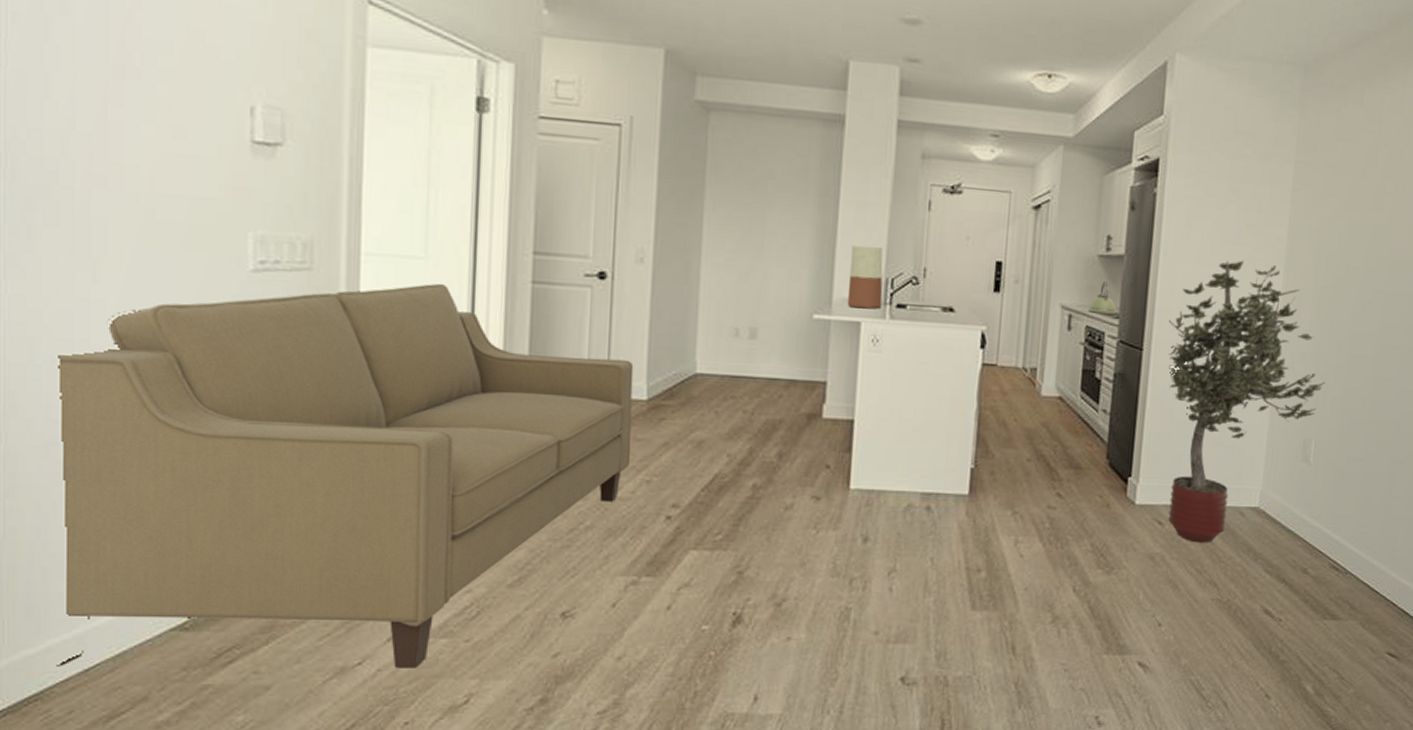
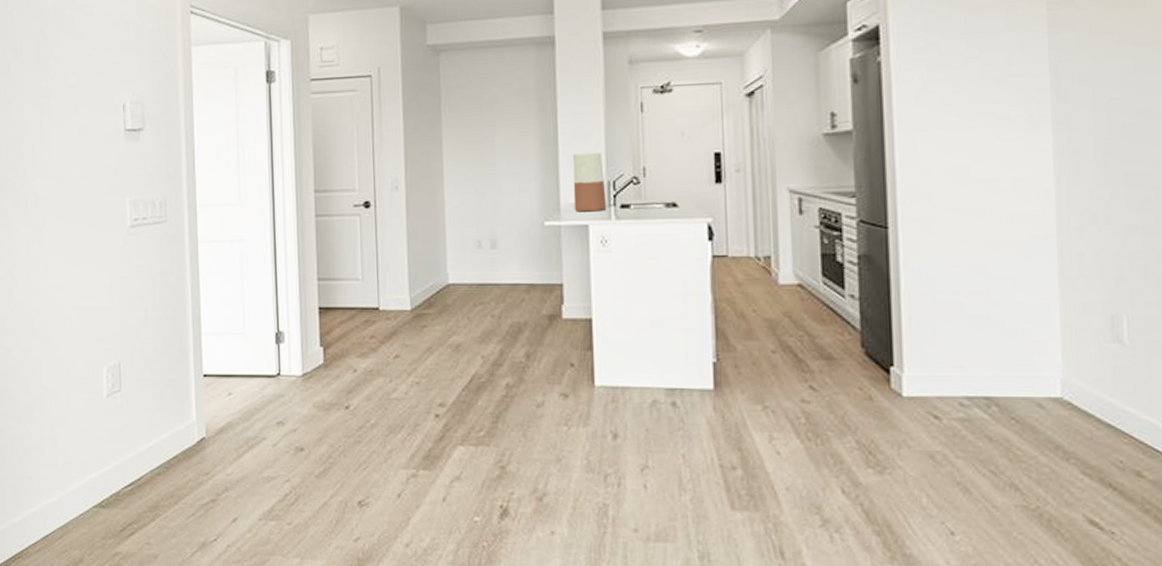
sofa: present [56,283,634,668] -> none [22,223,402,546]
kettle: present [1088,282,1116,314] -> none [819,160,851,194]
potted tree: present [1168,260,1325,543] -> none [915,119,1130,440]

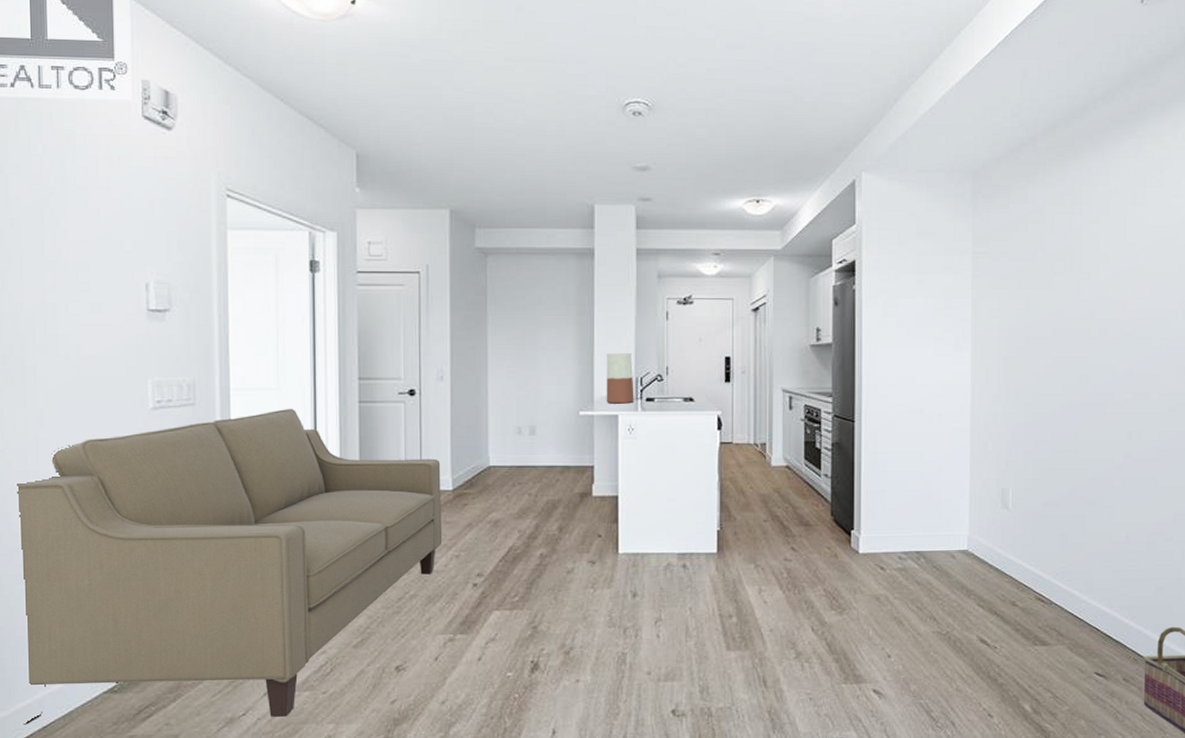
sofa: none [22,223,402,546] -> present [17,408,443,725]

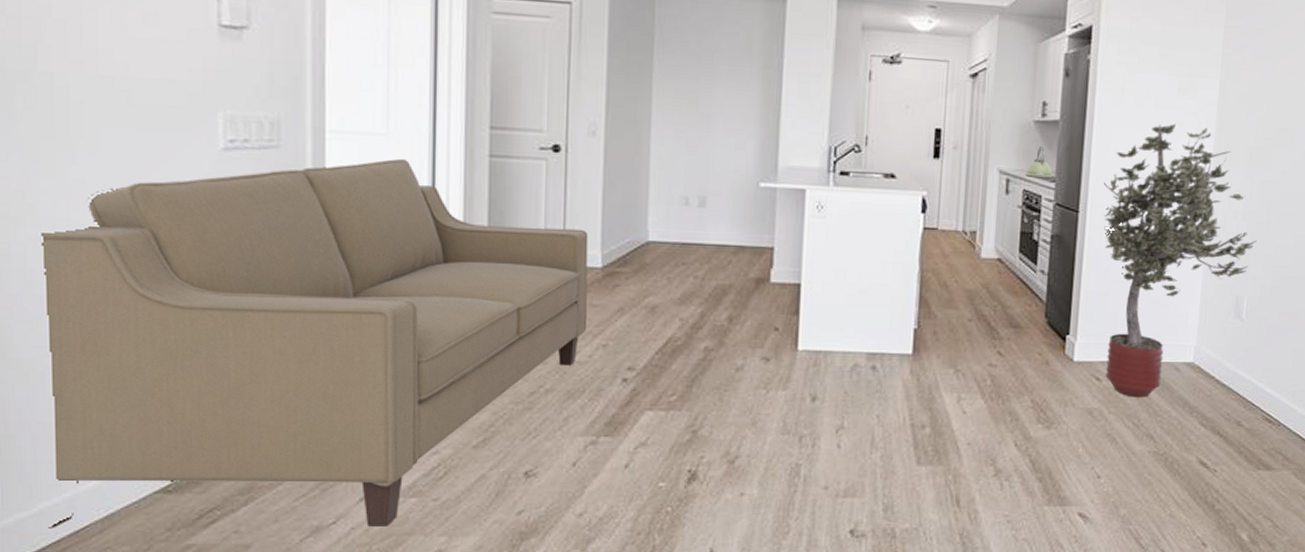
vase: present [606,352,634,404] -> none [792,116,827,177]
kettle: none [805,367,829,393] -> present [1025,147,1053,178]
potted tree: none [875,339,1016,584] -> present [1104,123,1257,398]

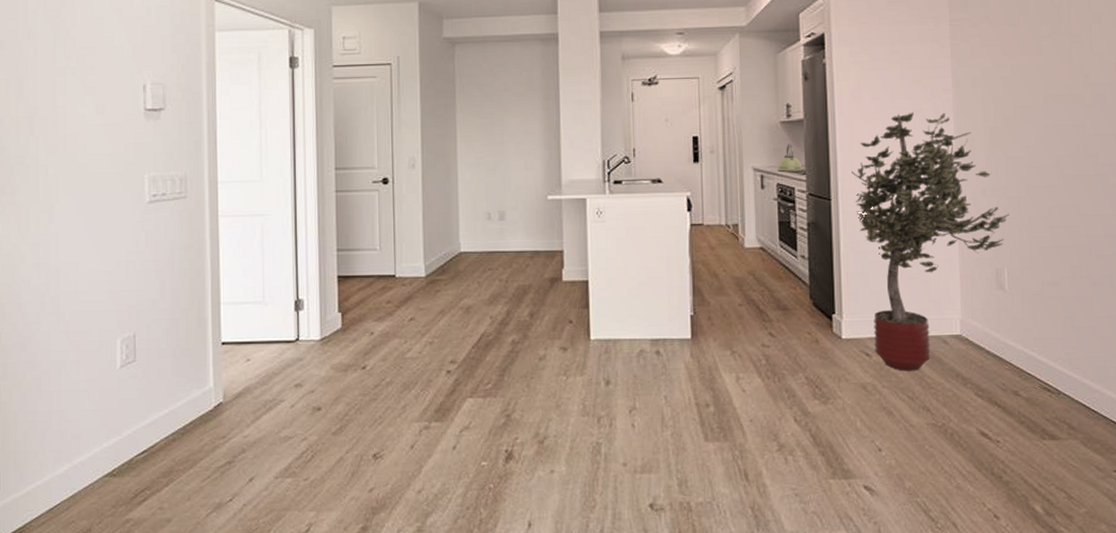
sofa: present [41,158,589,528] -> none [30,199,417,506]

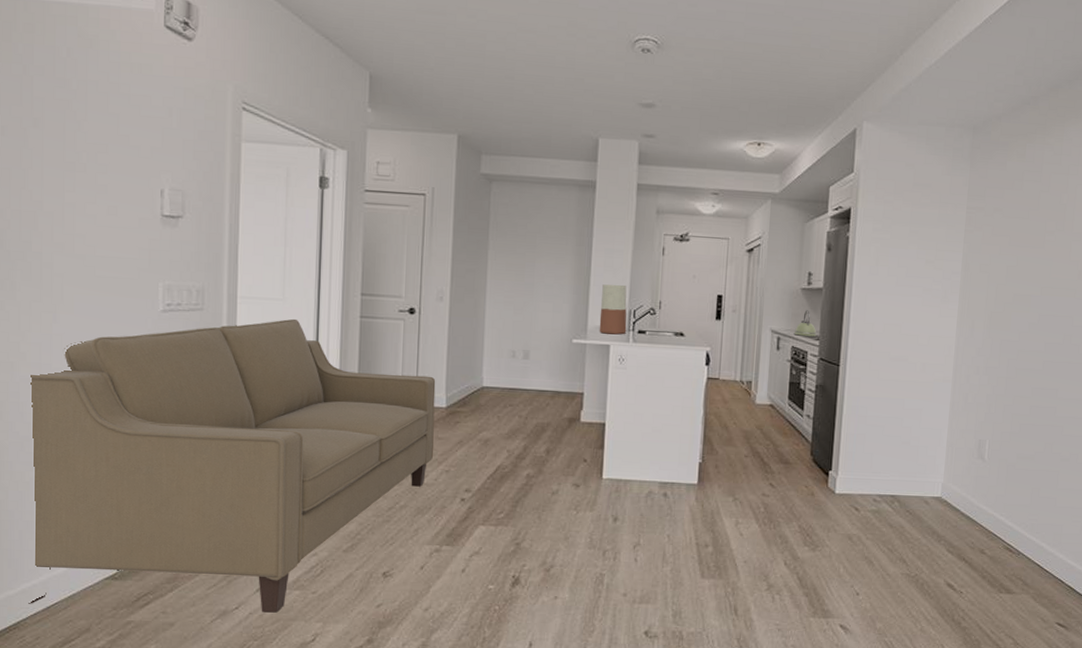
sofa: none [30,199,417,506] -> present [28,318,436,613]
vase: none [573,135,602,188] -> present [599,284,627,335]
potted tree: present [852,112,1009,371] -> none [861,290,997,527]

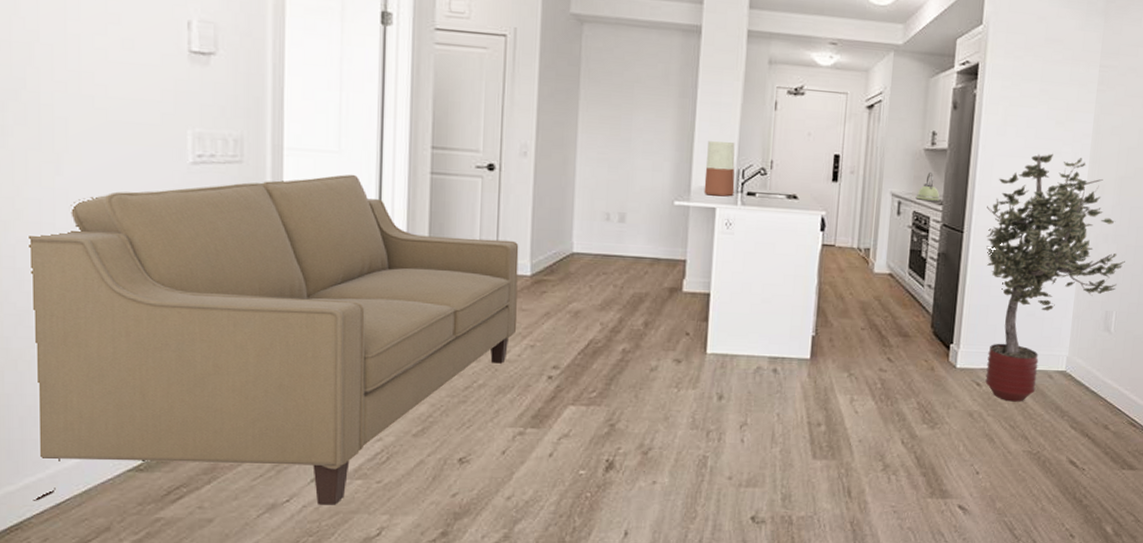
potted tree: none [861,290,997,527] -> present [985,153,1125,402]

